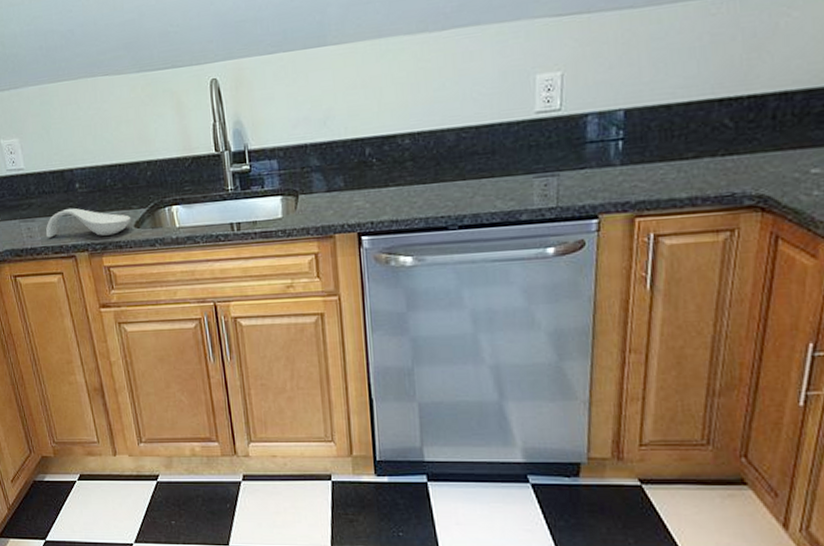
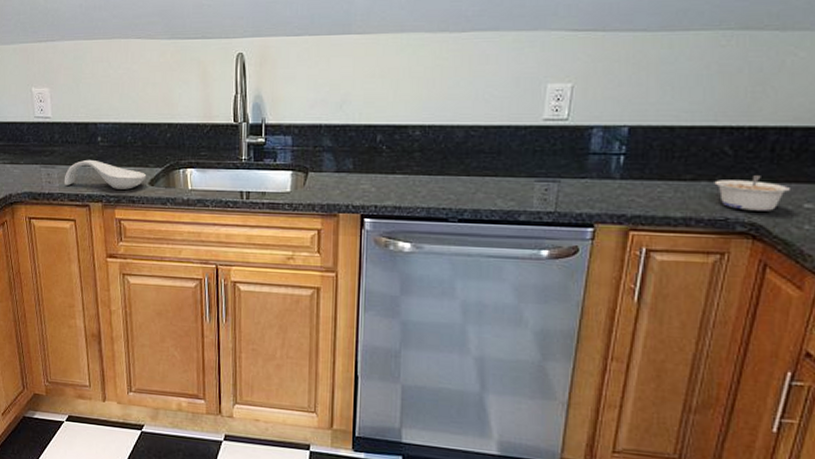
legume: none [717,145,795,183] -> present [714,175,790,211]

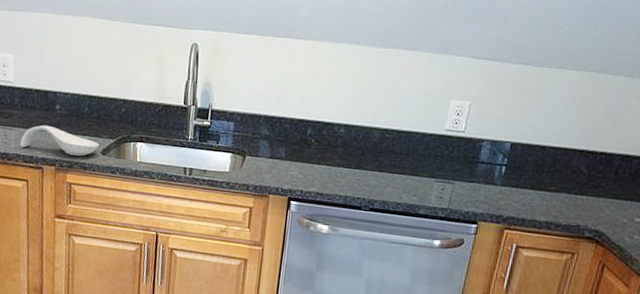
legume: present [714,175,790,211] -> none [571,192,626,222]

